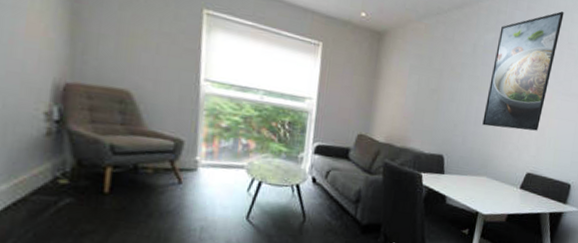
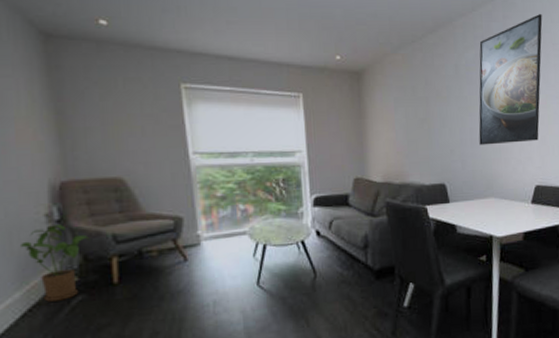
house plant: none [14,124,88,200] -> present [21,224,91,302]

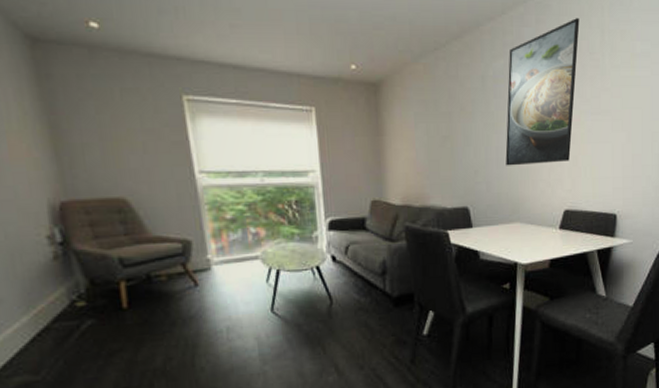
house plant: present [21,224,91,302] -> none [24,247,96,326]

